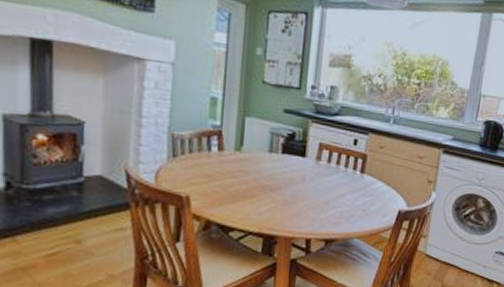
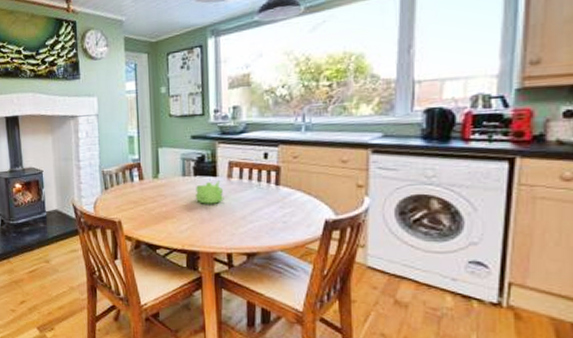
teapot: none [280,162,310,186] -> present [195,181,224,204]

